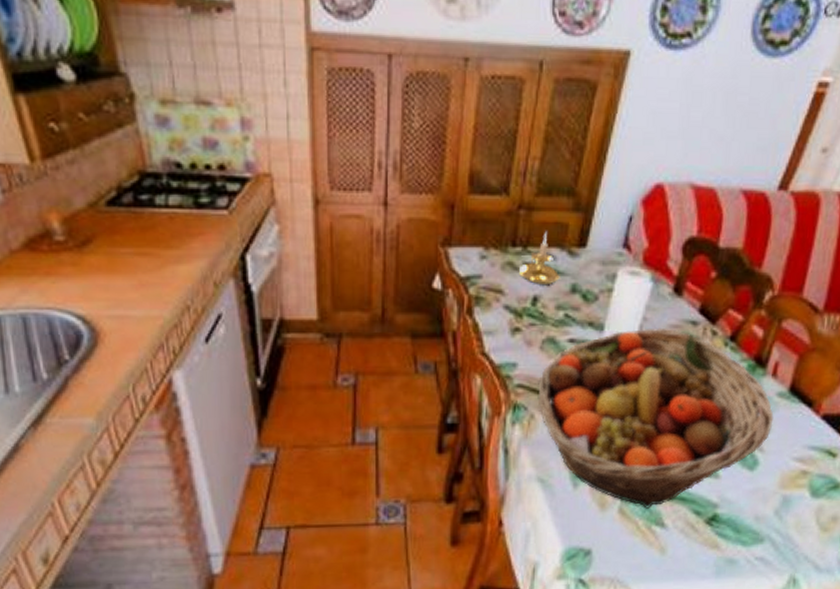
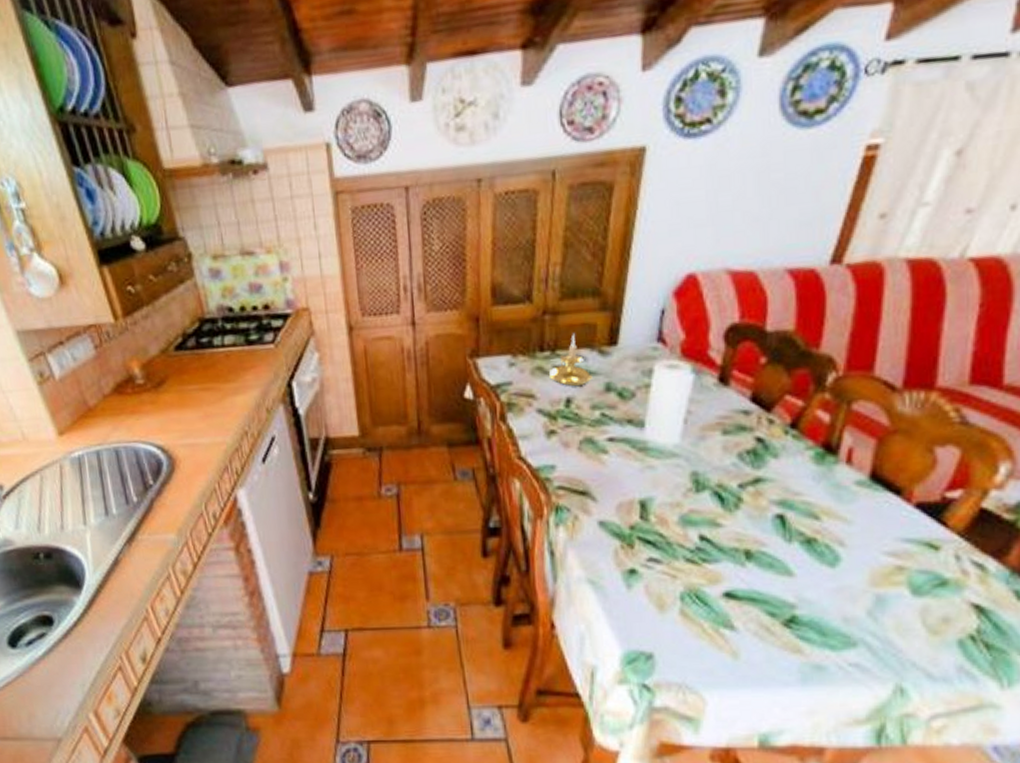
fruit basket: present [537,327,774,509] -> none [579,420,854,610]

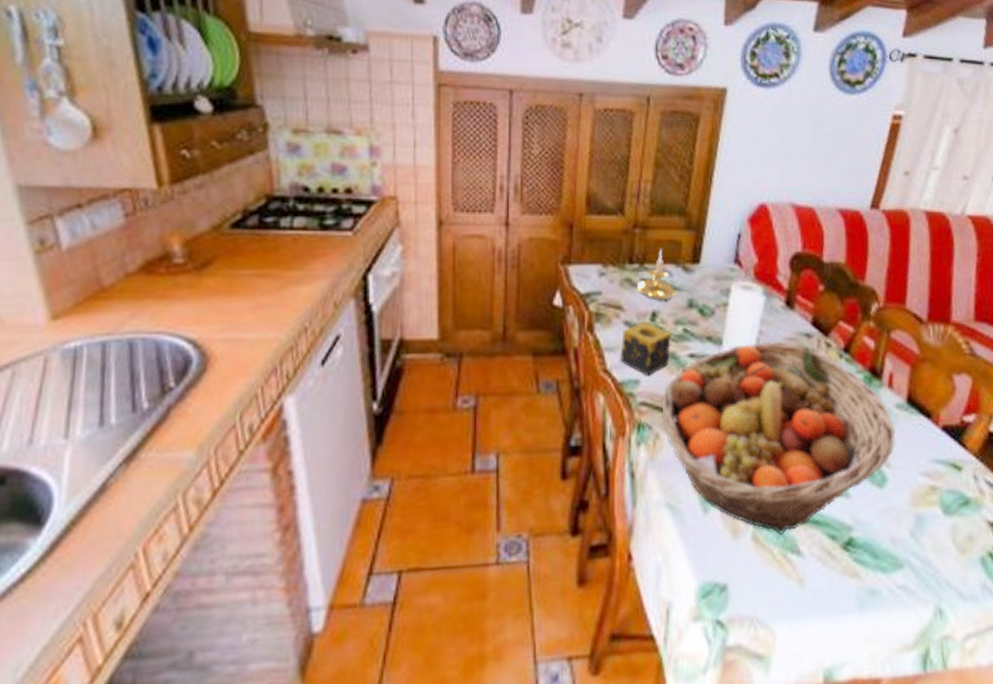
candle: none [534,407,589,461] -> present [620,320,672,376]
fruit basket: none [579,420,854,610] -> present [661,341,896,534]

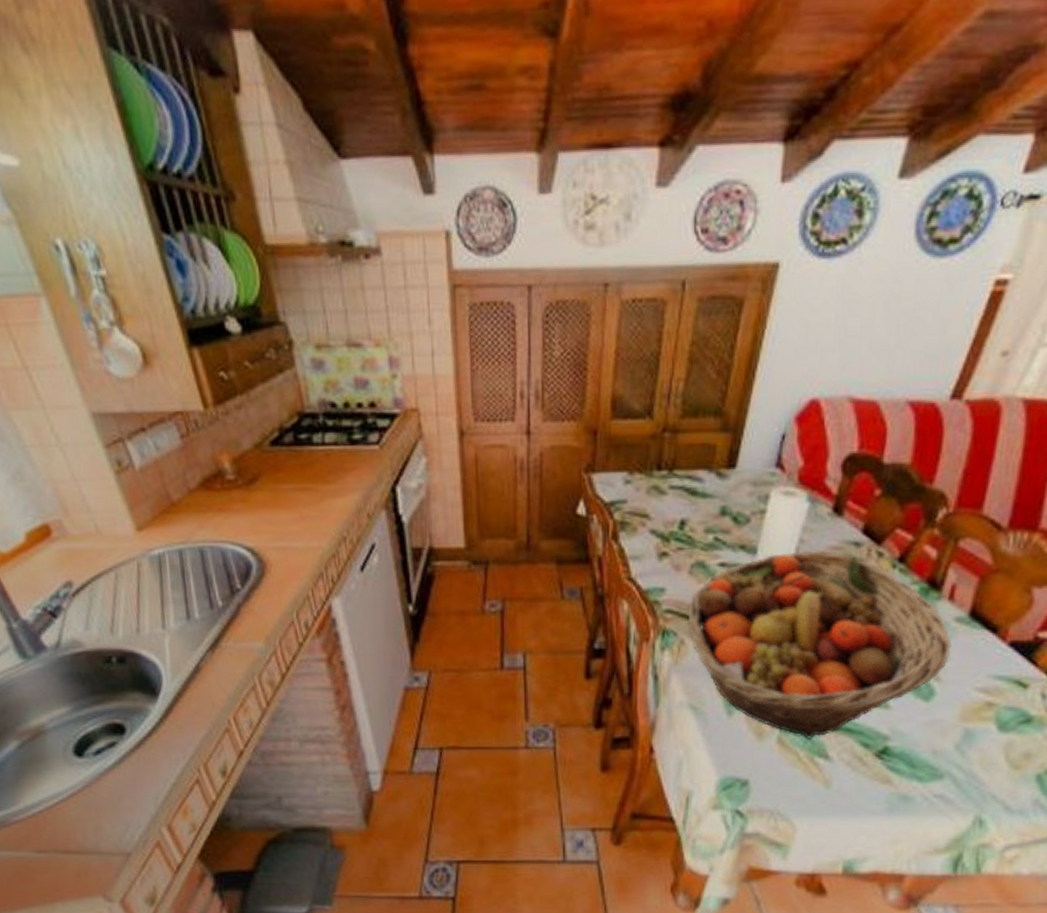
candle: present [620,320,672,376] -> none [646,529,702,584]
candle holder: present [637,249,677,301] -> none [665,454,709,509]

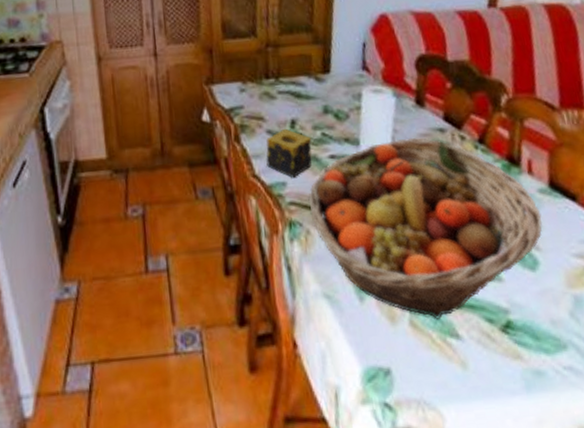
candle: none [646,529,702,584] -> present [266,128,312,178]

